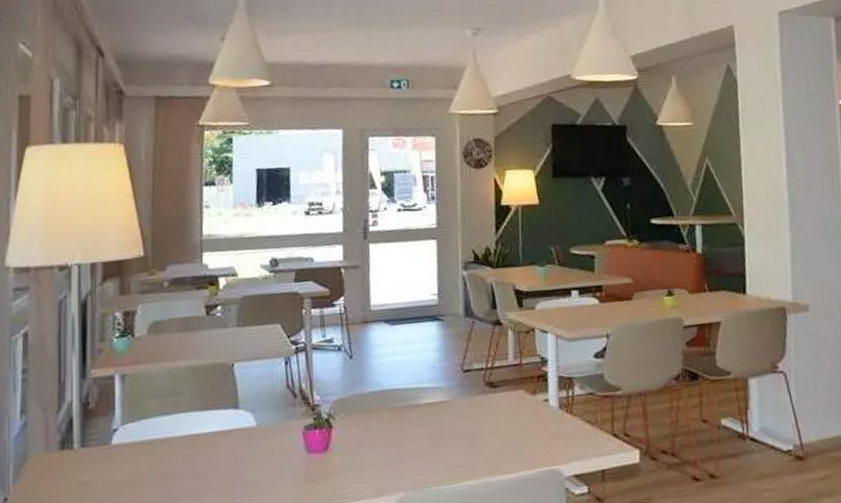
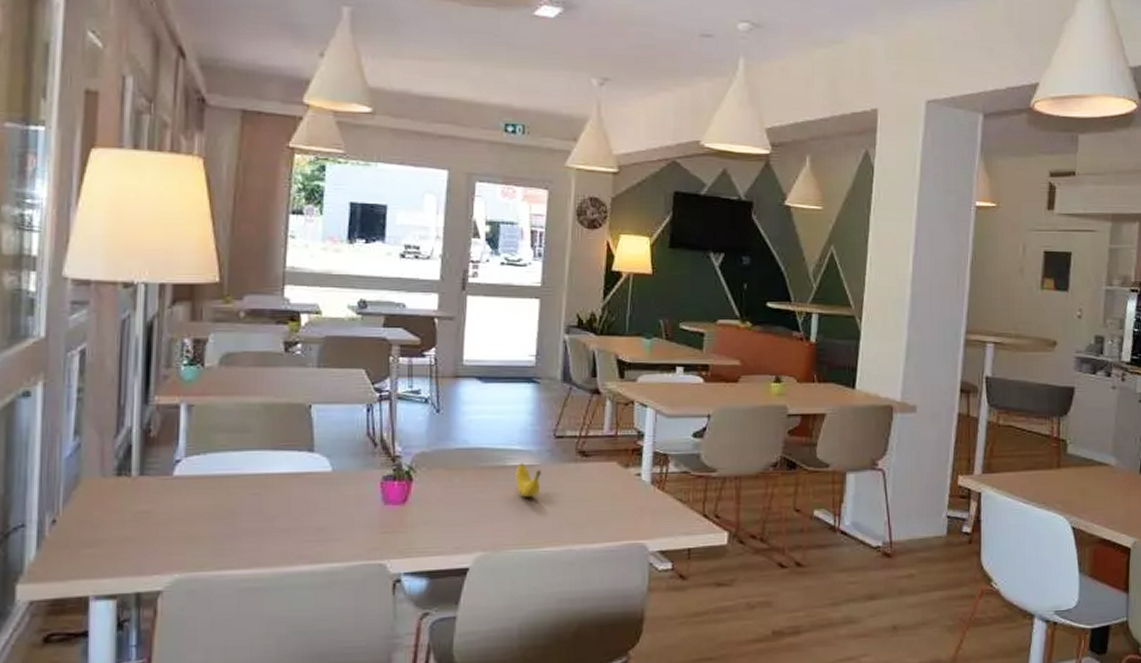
banana: none [428,400,453,433] -> present [515,463,541,497]

